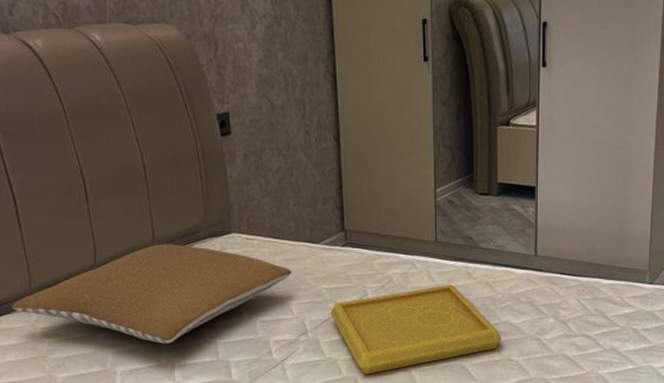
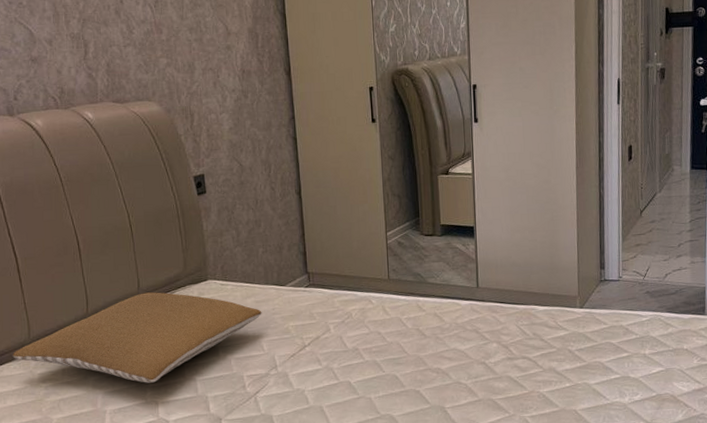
serving tray: present [331,284,502,375] -> none [297,316,451,403]

